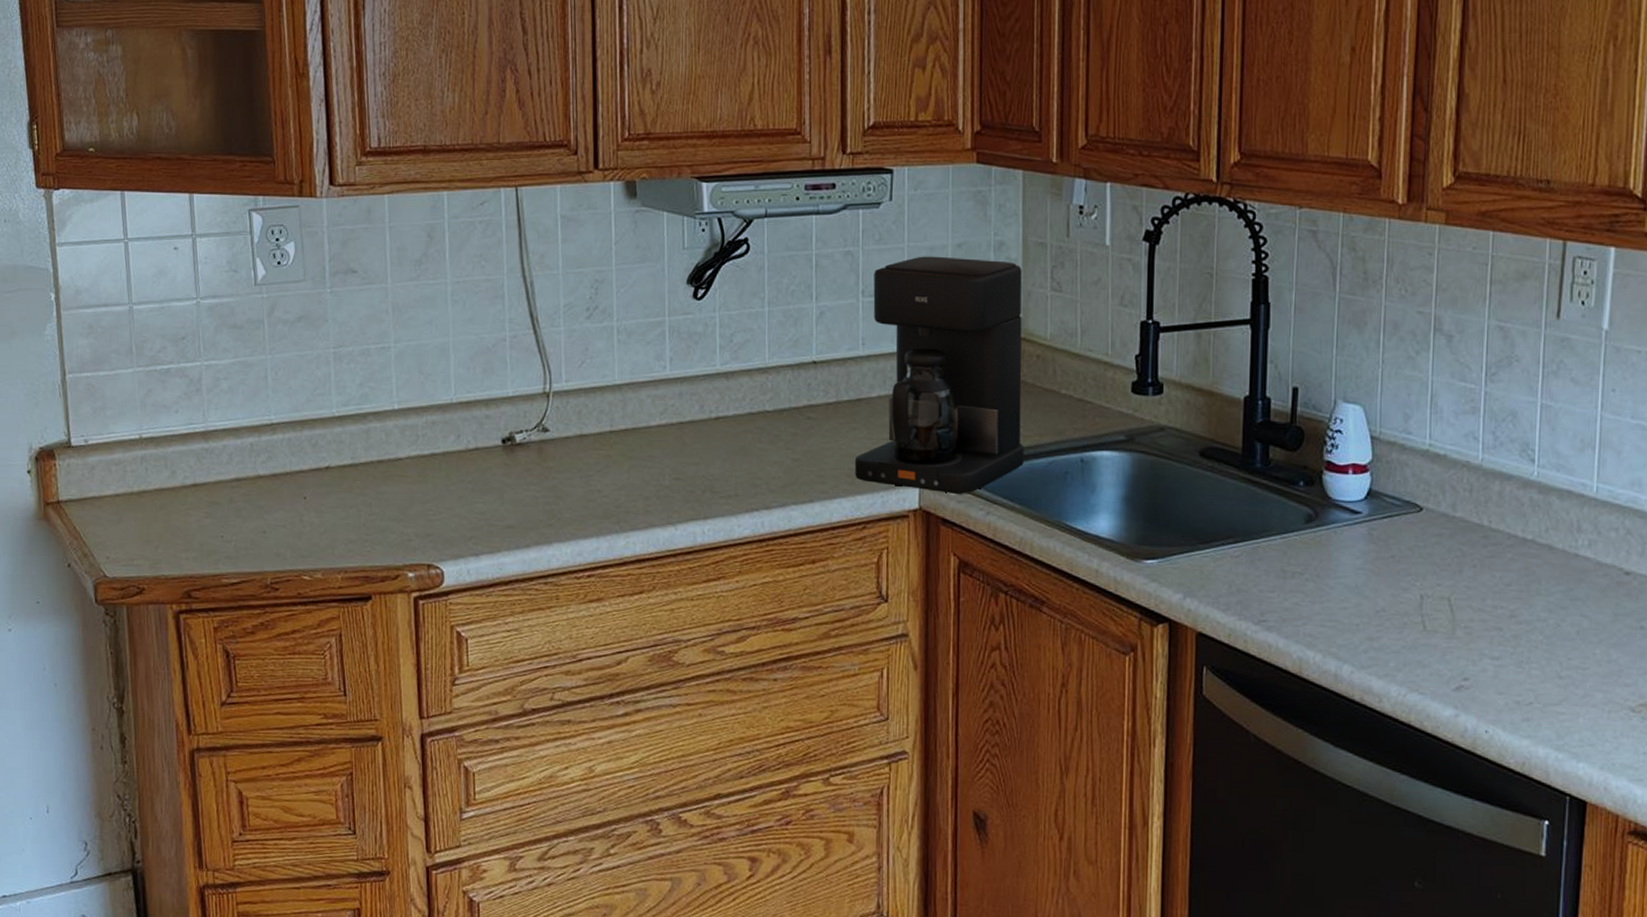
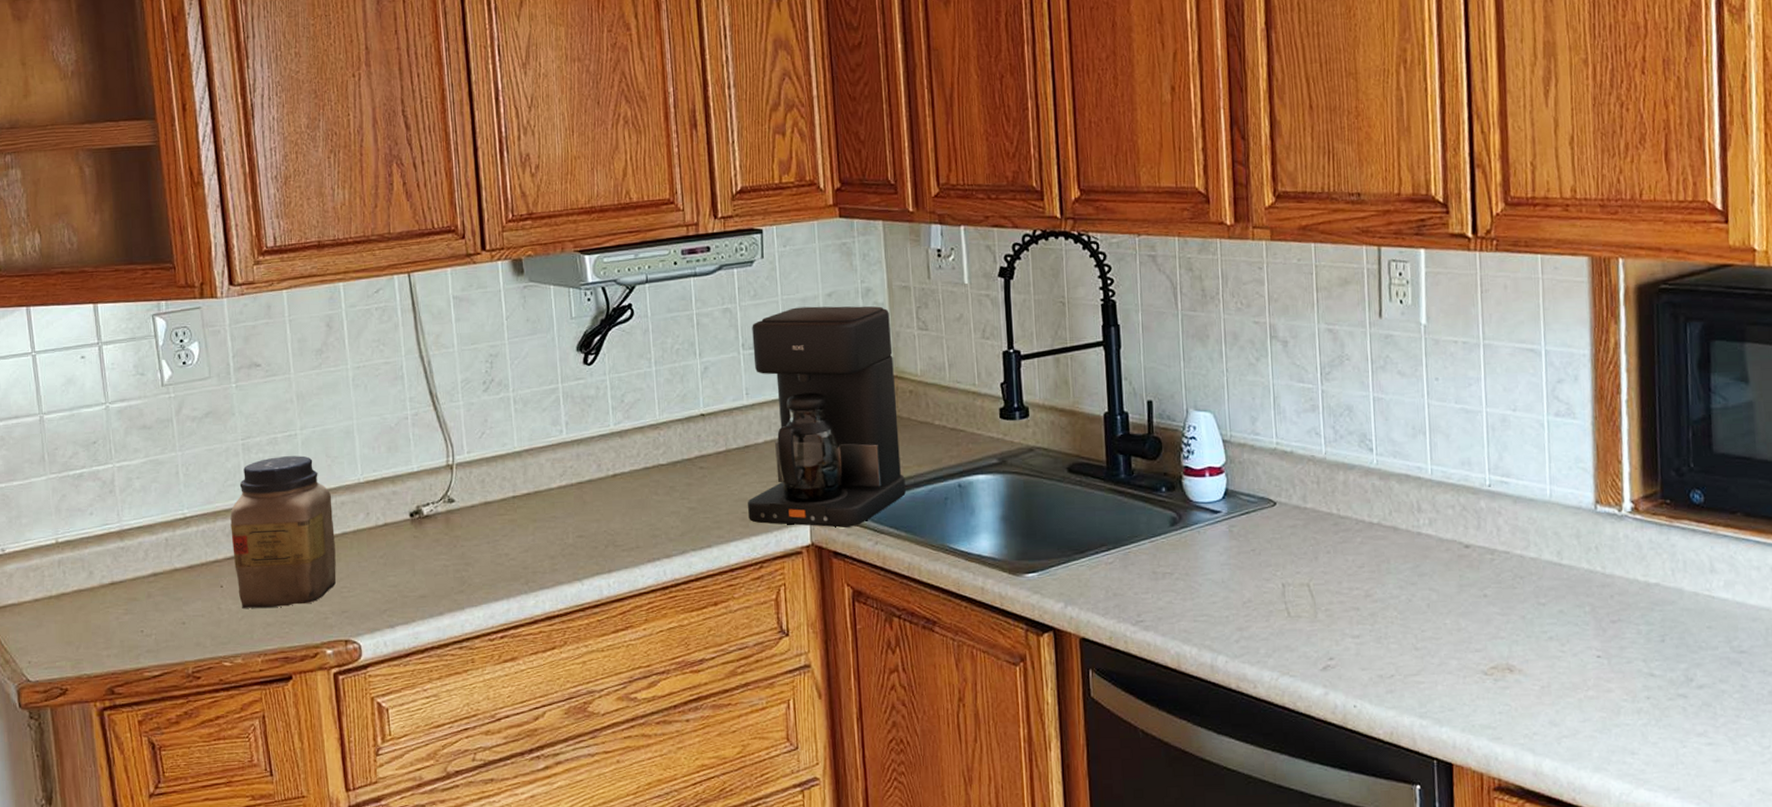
jar: none [317,369,423,525] -> present [230,455,336,608]

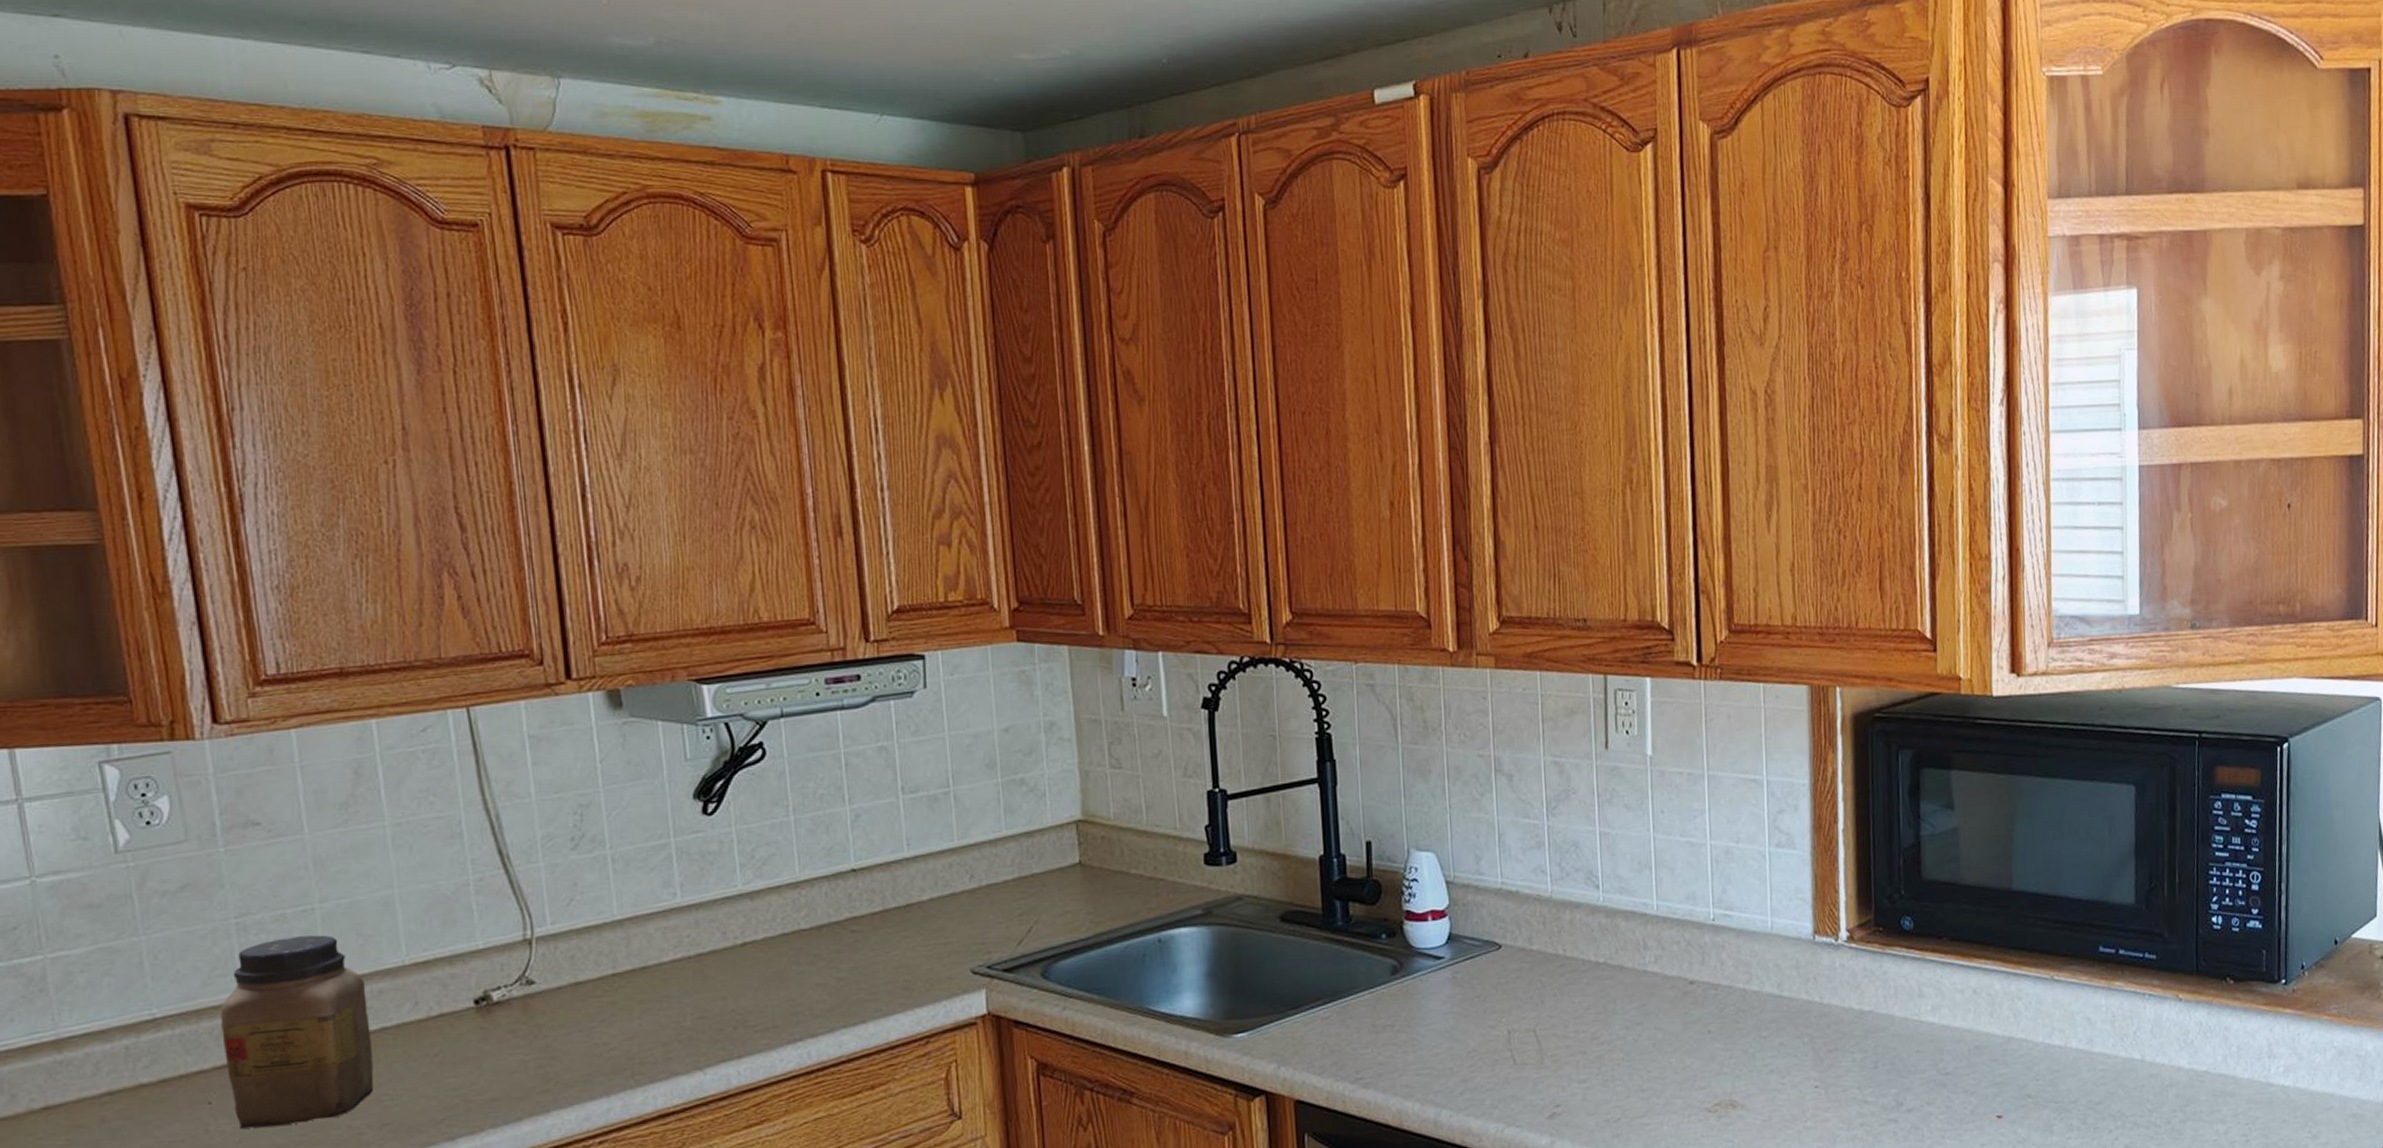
coffee maker: present [748,306,906,528] -> none [910,742,1098,994]

